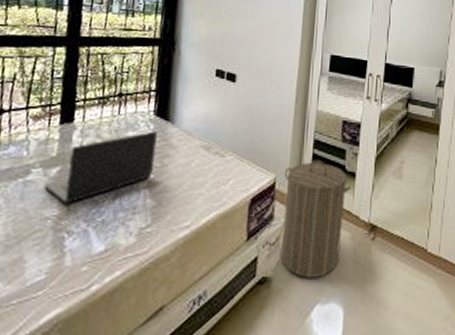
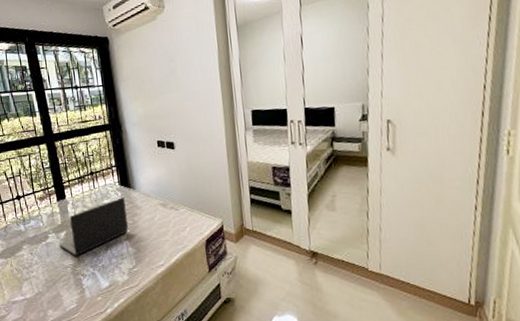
laundry hamper: present [281,160,352,278] -> none [228,203,290,297]

